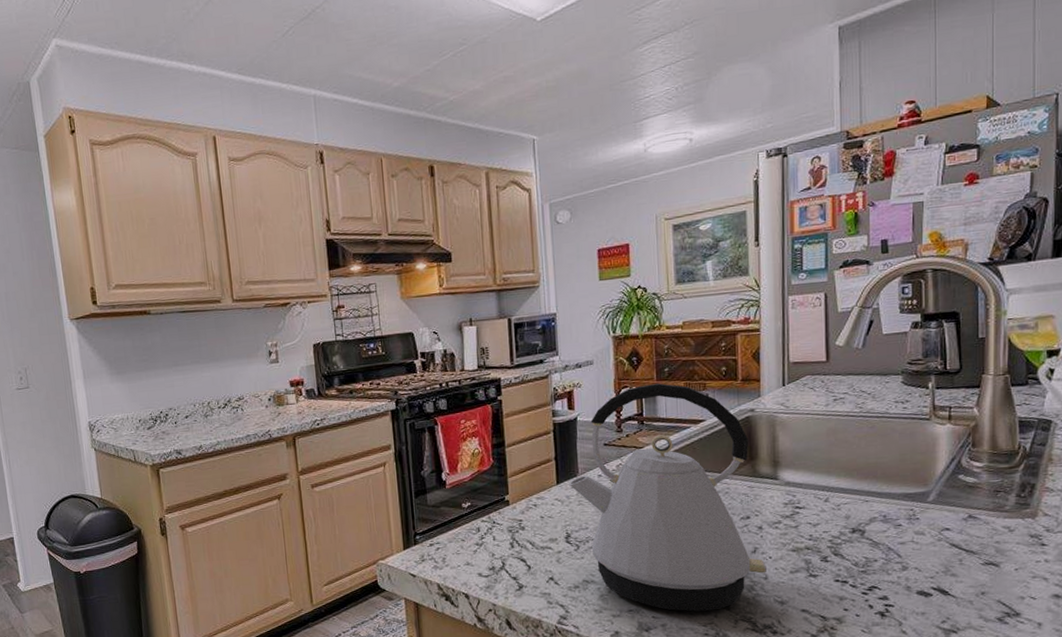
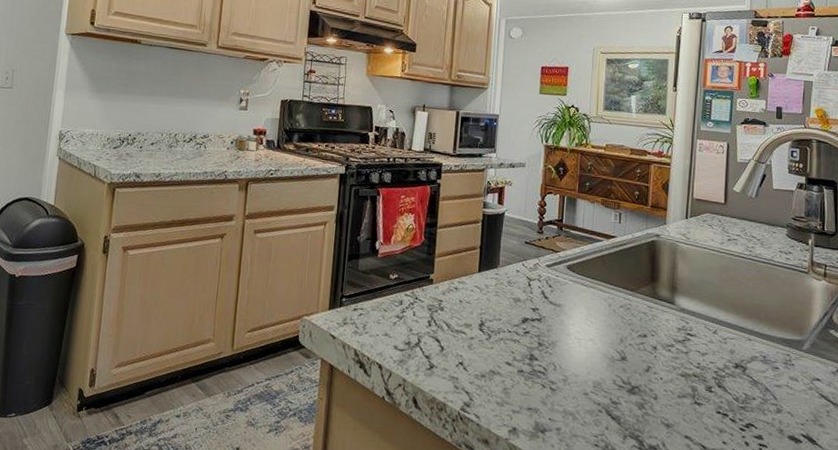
kettle: present [568,383,768,612] -> none [488,194,658,422]

